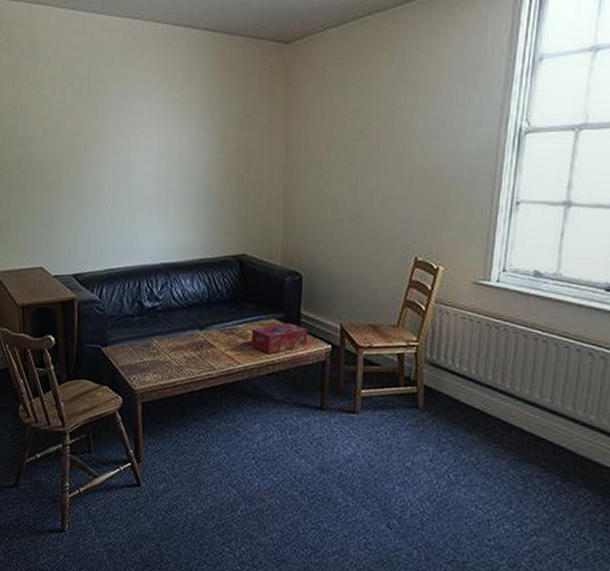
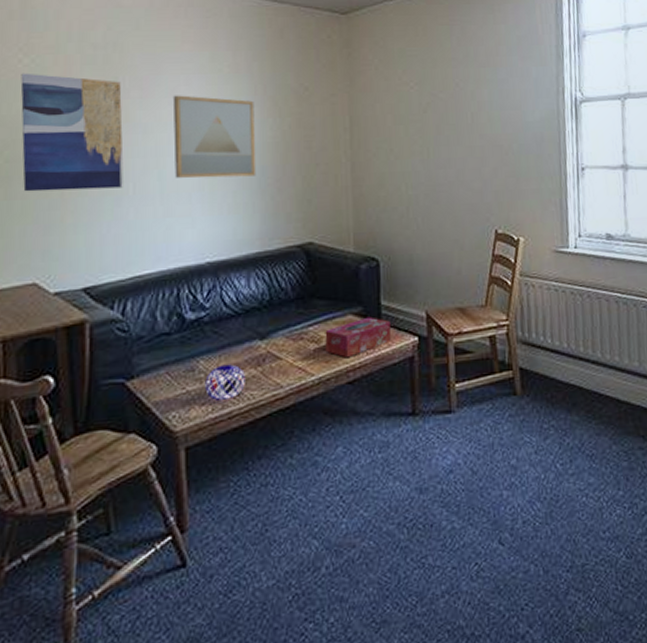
wall art: none [30,102,102,198] -> present [20,73,124,192]
wall art: none [138,121,204,194] -> present [172,95,256,178]
decorative orb: none [157,345,188,372] -> present [205,364,247,400]

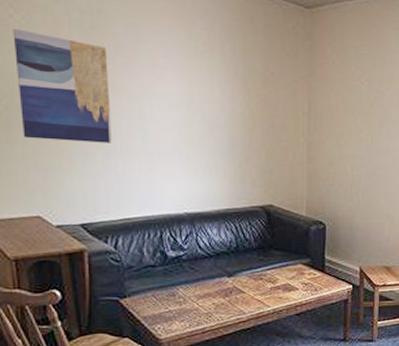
wall art: present [172,95,256,178] -> none [154,66,227,145]
decorative orb: present [205,364,247,400] -> none [184,293,217,319]
tissue box: present [325,317,391,358] -> none [279,267,331,296]

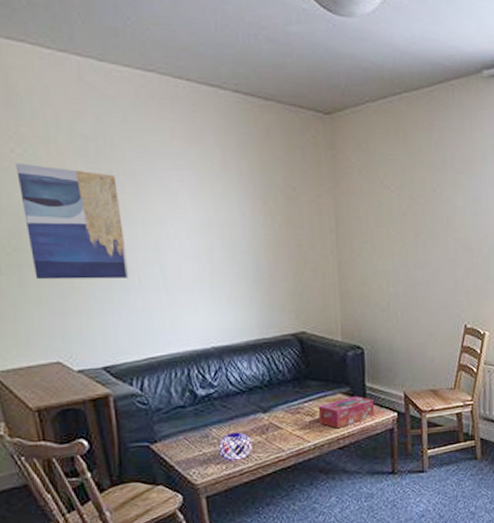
decorative orb: none [184,293,217,319] -> present [218,432,253,461]
tissue box: none [279,267,331,296] -> present [318,396,374,429]

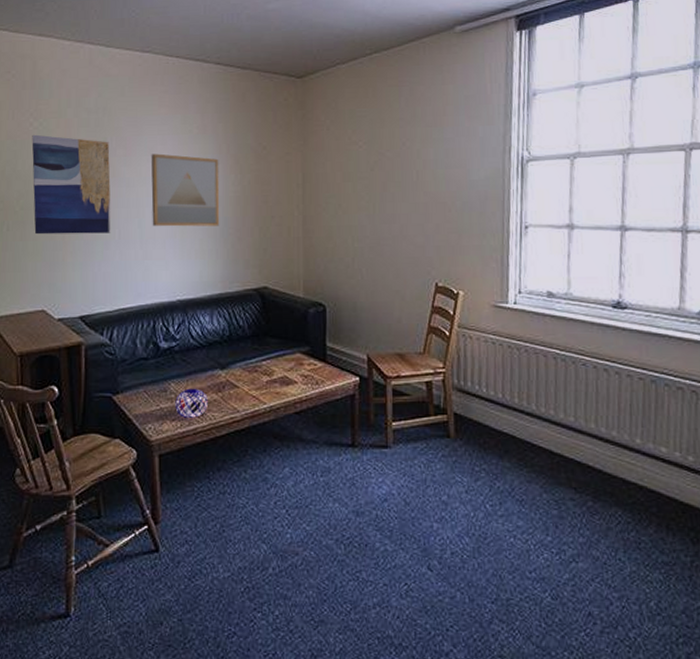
wall art: none [167,191,252,272] -> present [151,153,220,227]
tissue box: present [318,396,374,429] -> none [276,356,334,391]

